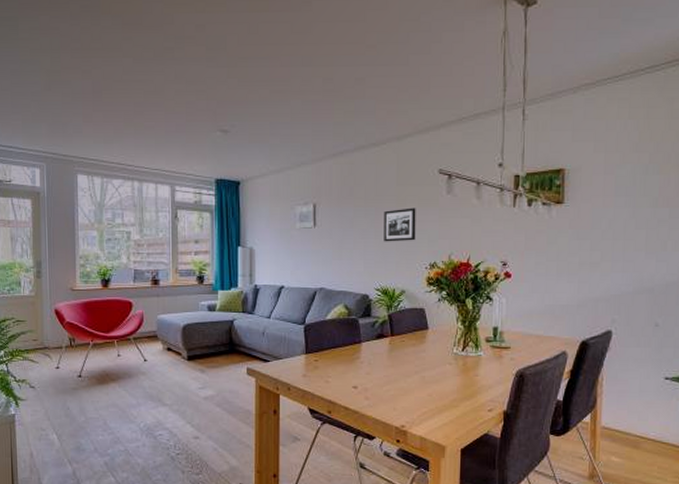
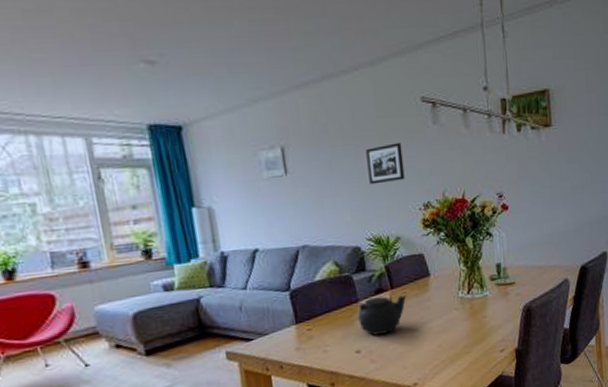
teapot: none [359,341,405,375] -> present [357,295,407,336]

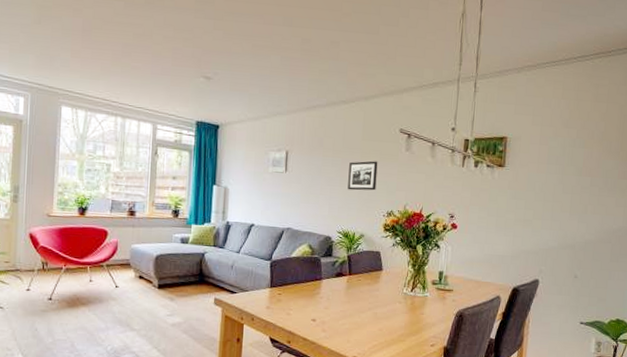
teapot: present [357,295,407,336] -> none [318,279,361,310]

